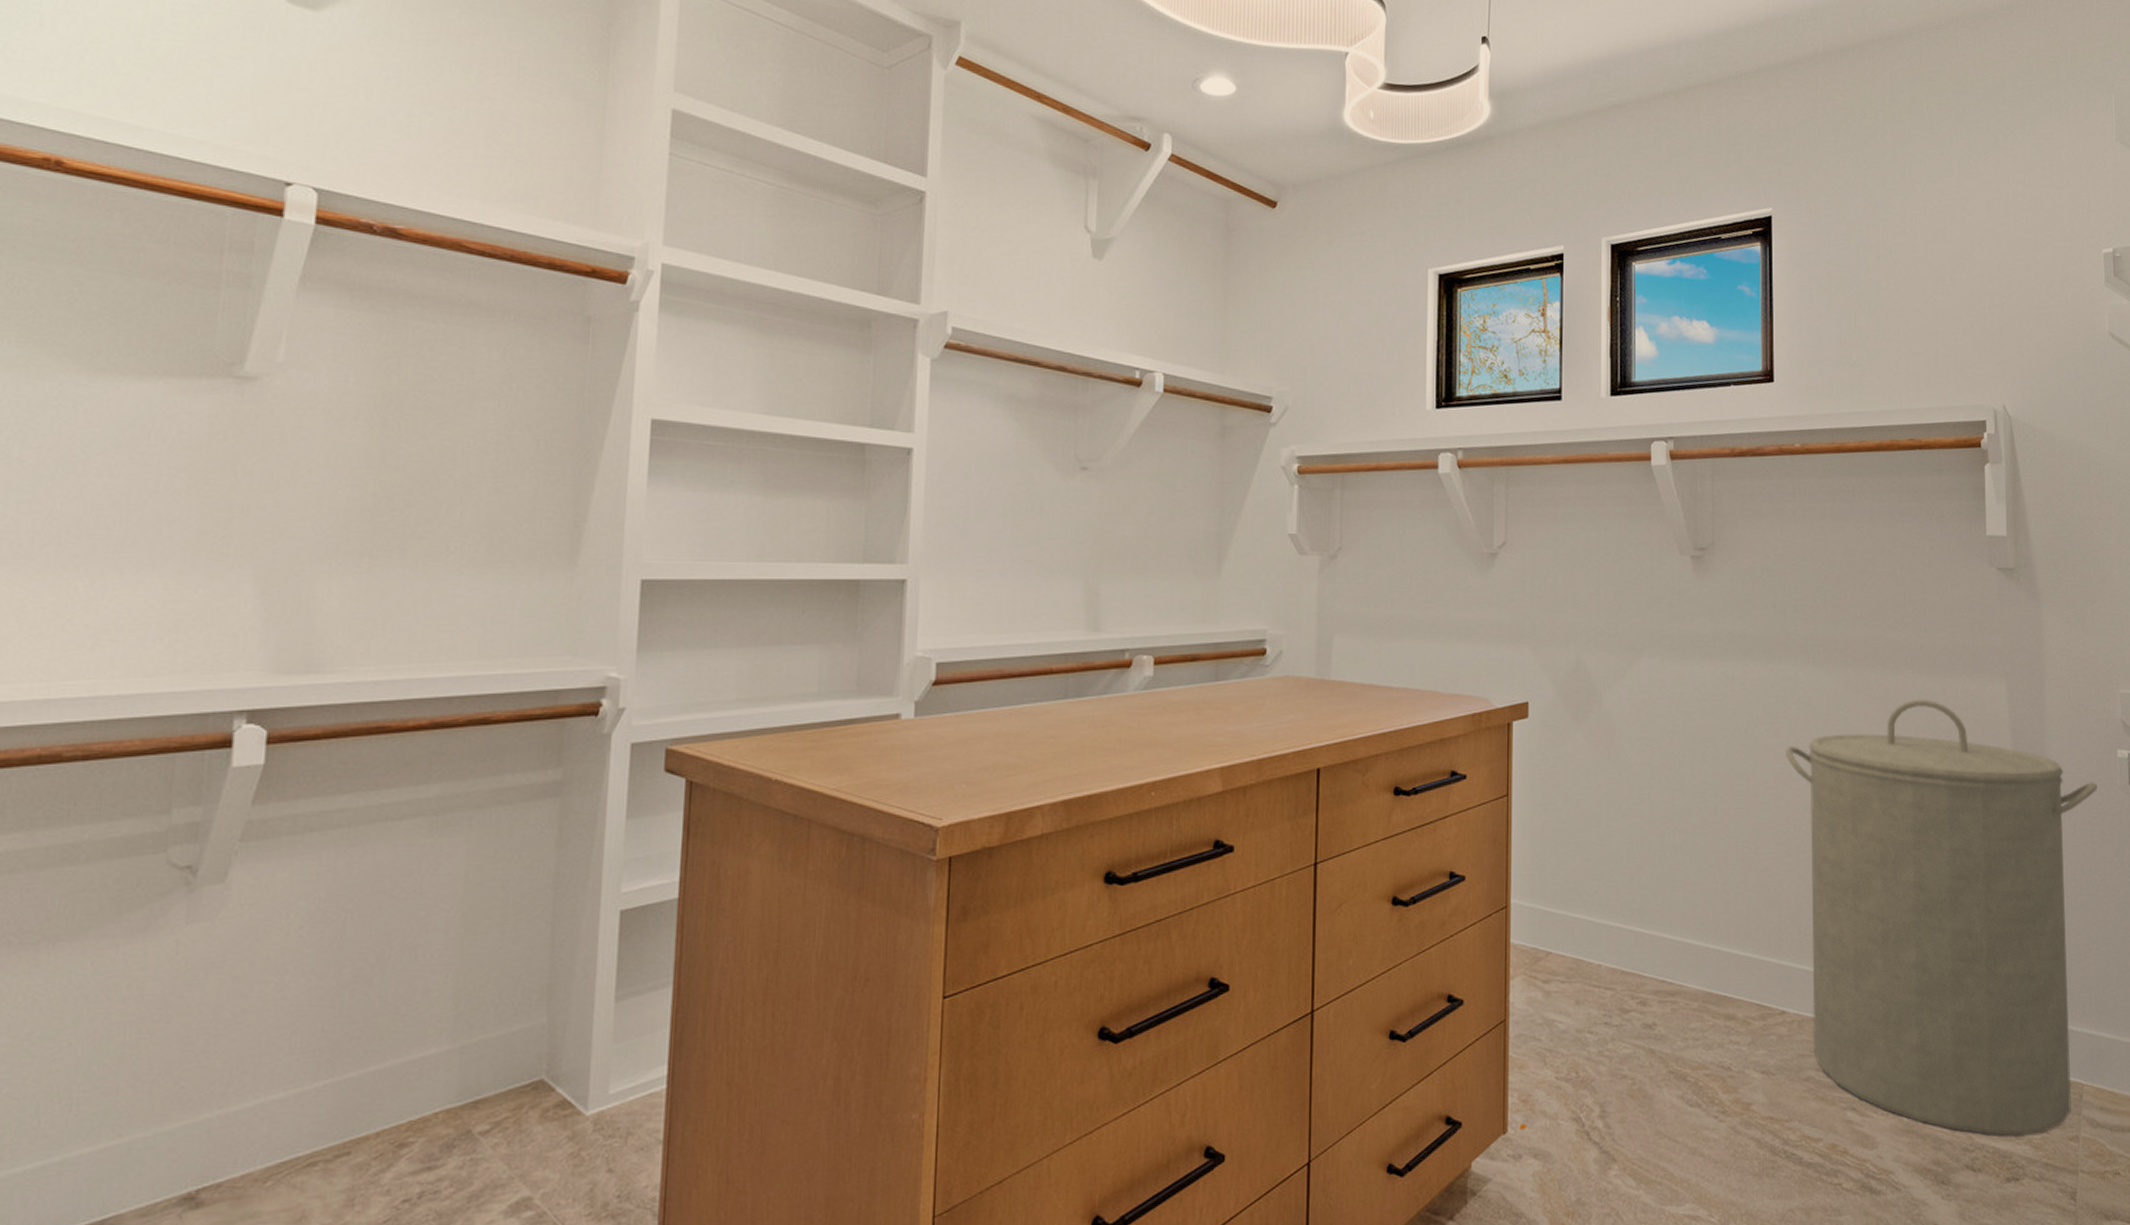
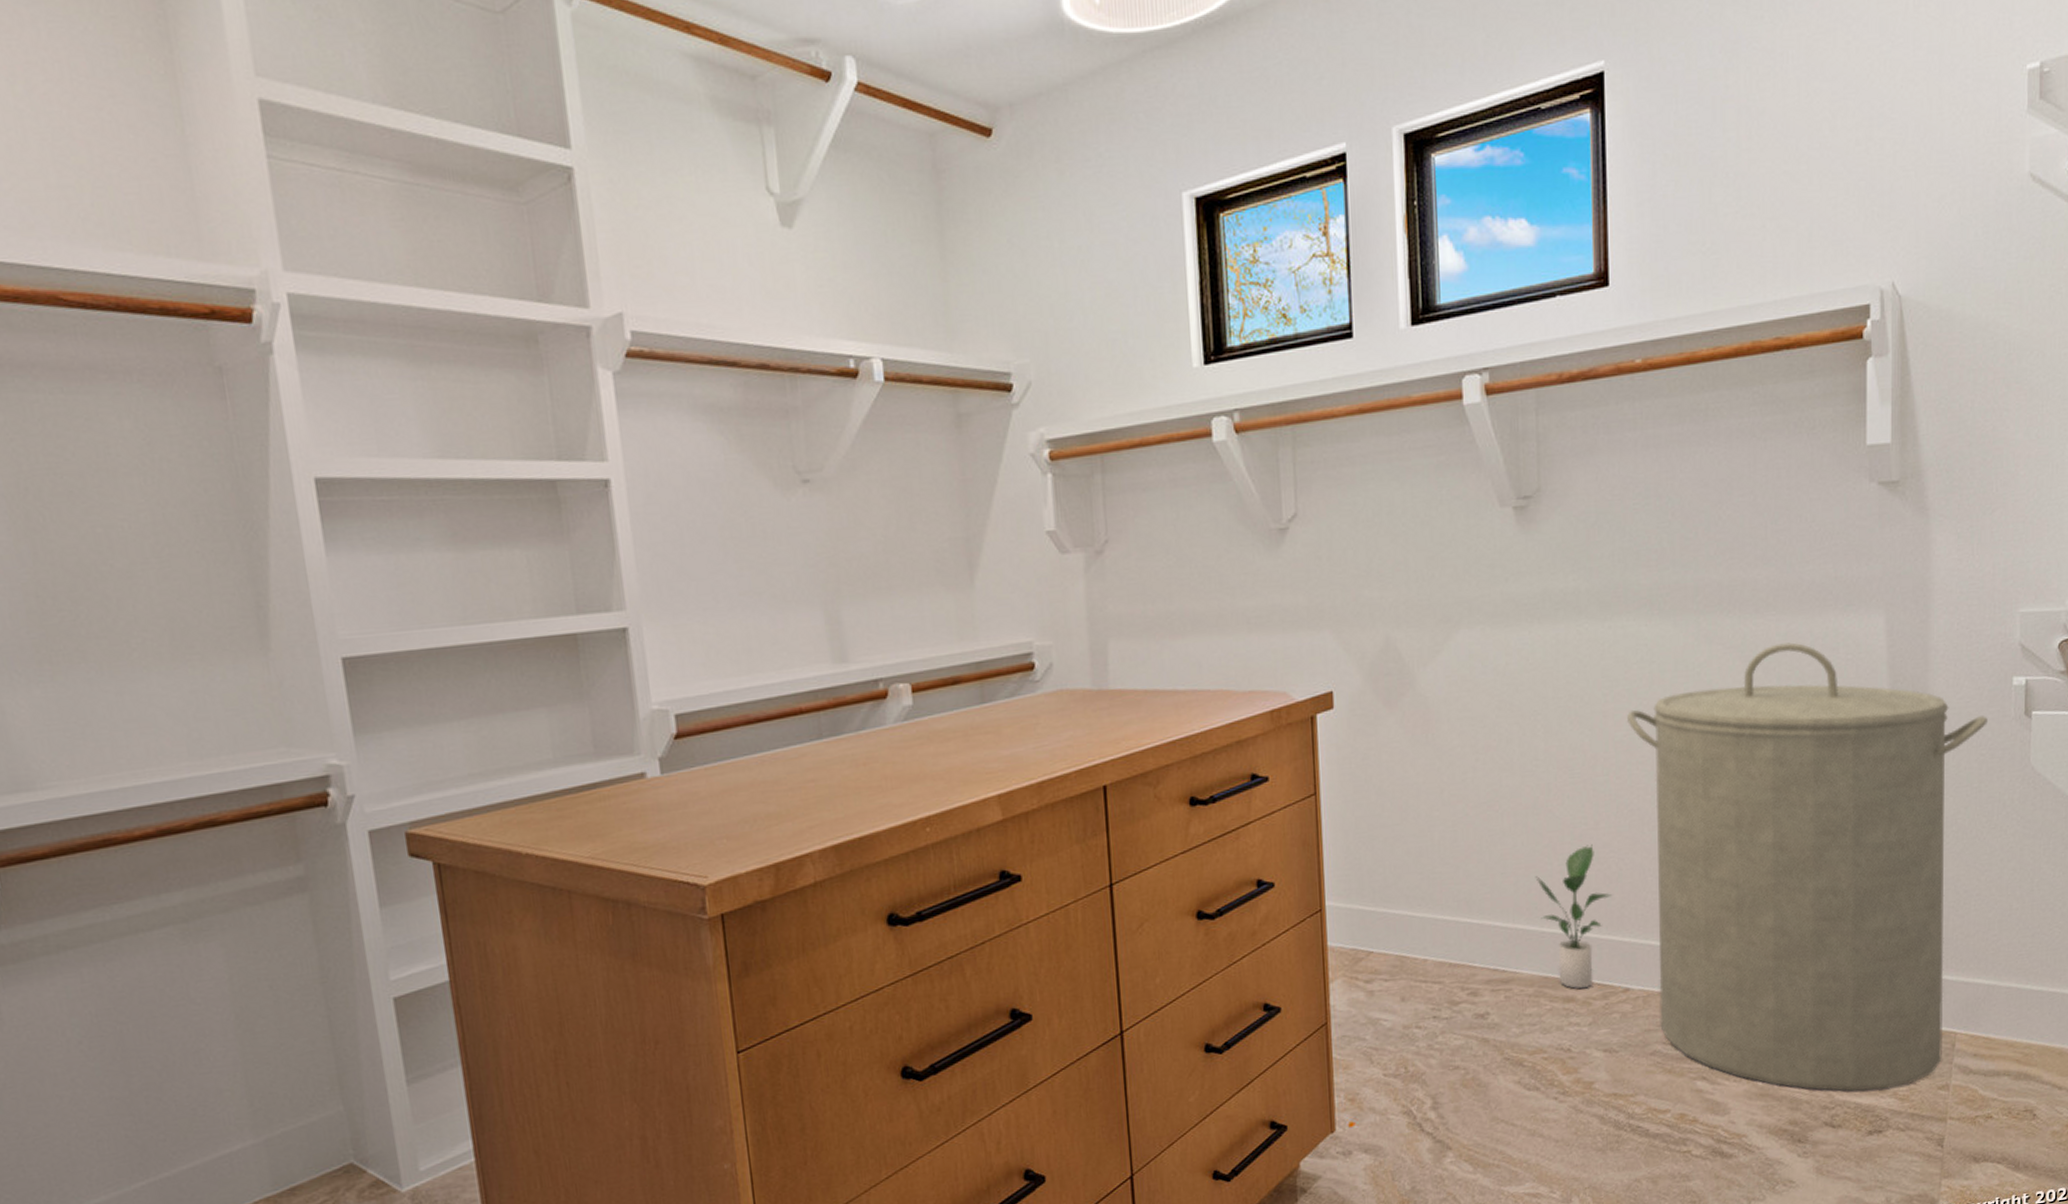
potted plant: none [1702,867,1771,1008] -> present [1535,844,1613,989]

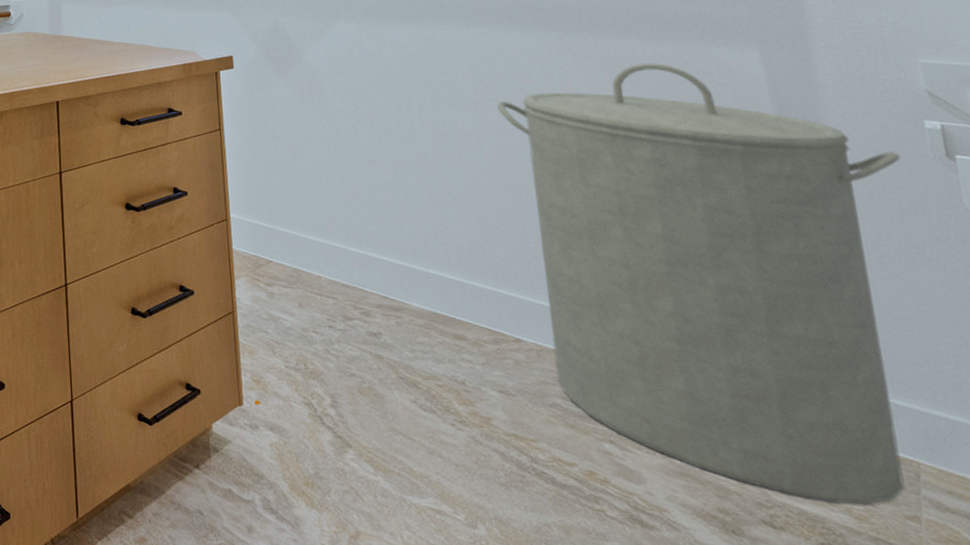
potted plant: present [1535,844,1613,989] -> none [418,206,496,331]

